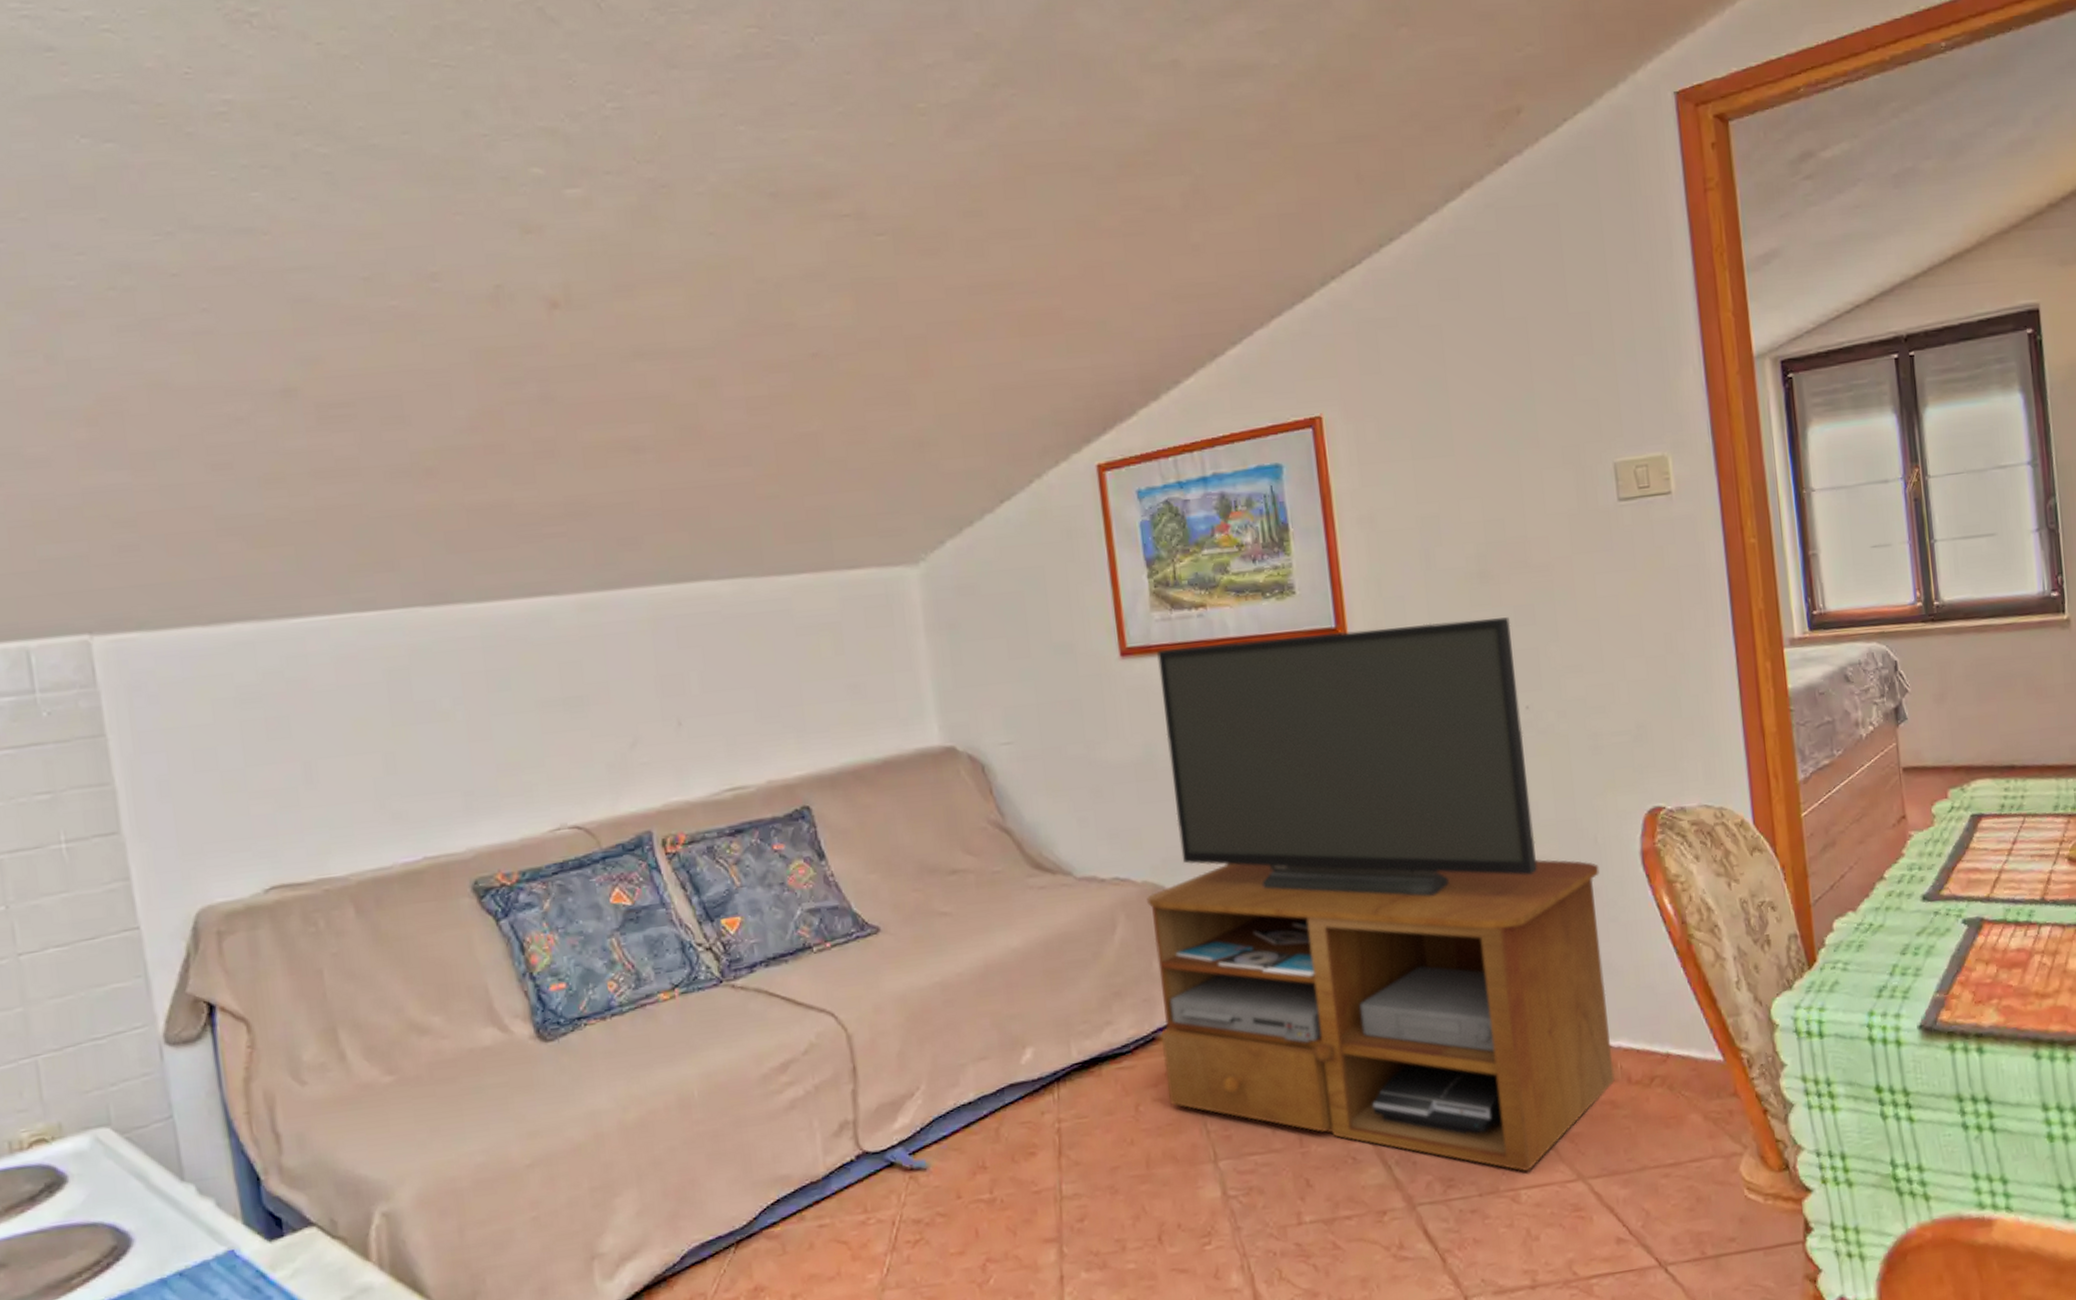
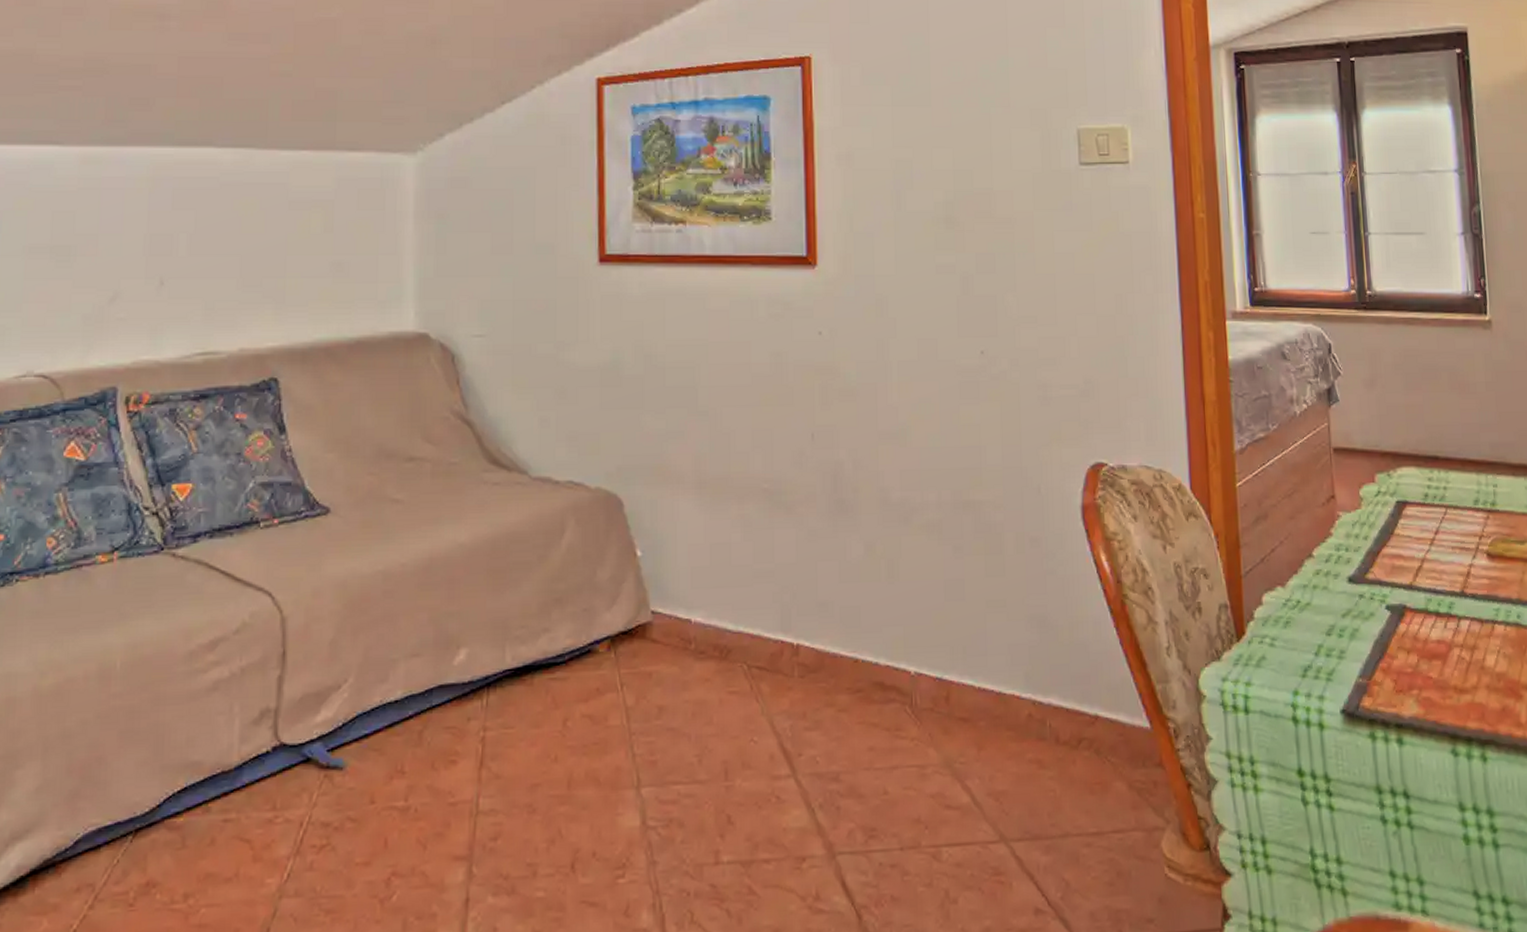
tv stand: present [1147,617,1615,1172] -> none [596,259,1043,828]

